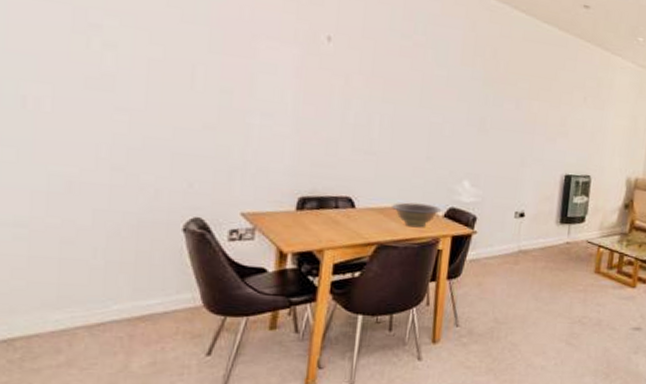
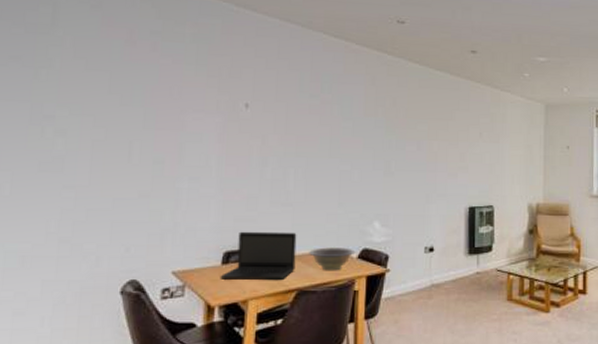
laptop: none [294,177,380,232] -> present [220,231,297,279]

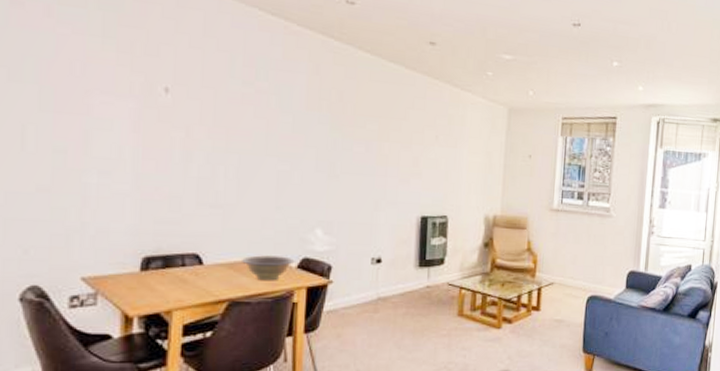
laptop: present [220,231,297,279] -> none [138,234,228,289]

